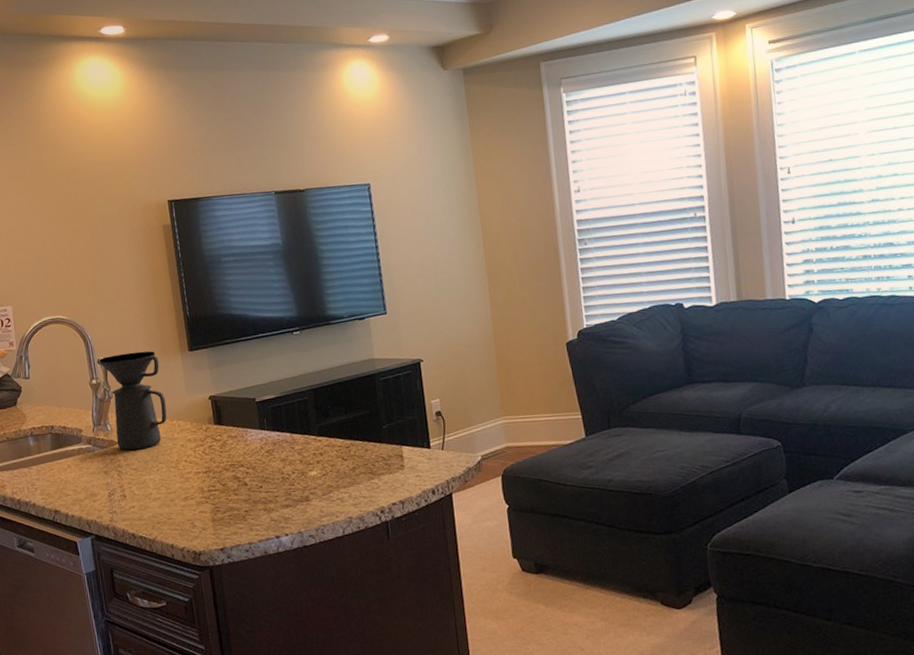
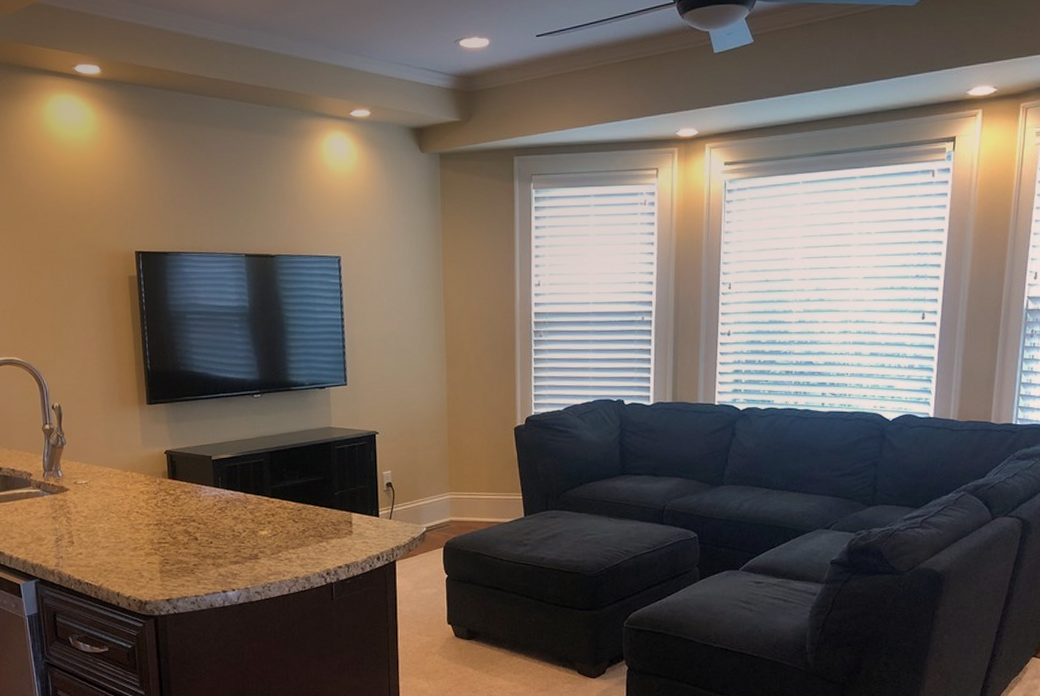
coffee maker: present [99,351,167,451] -> none [53,400,121,498]

